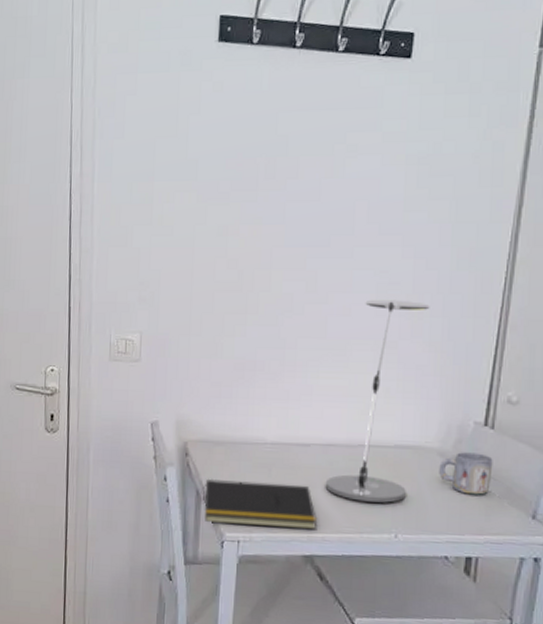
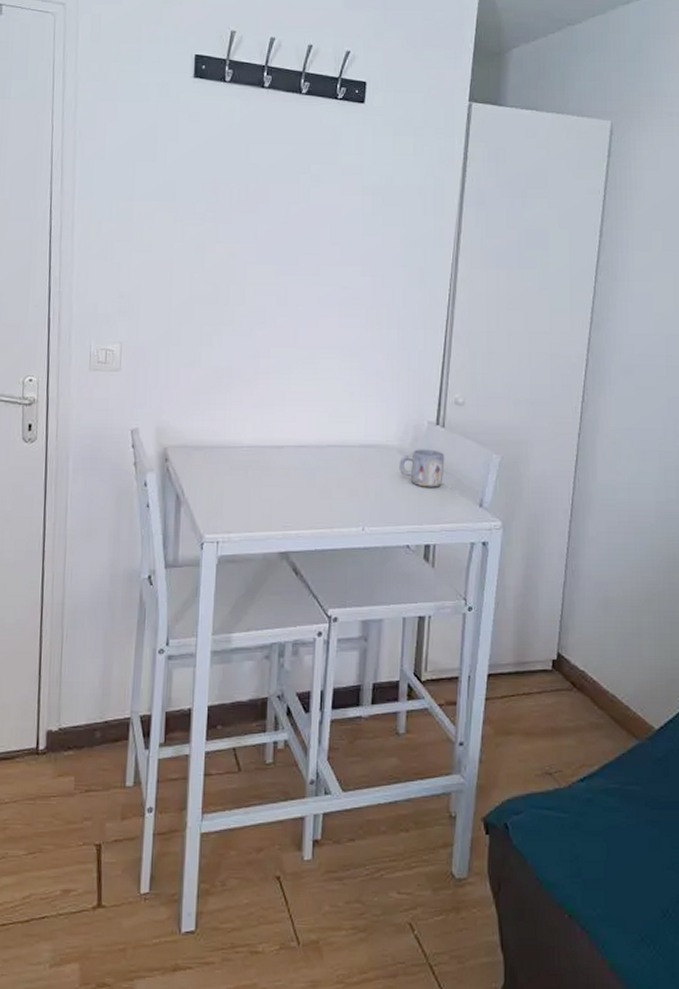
notepad: present [203,478,318,529] -> none [183,482,292,526]
desk lamp: present [325,299,430,503] -> none [298,312,387,498]

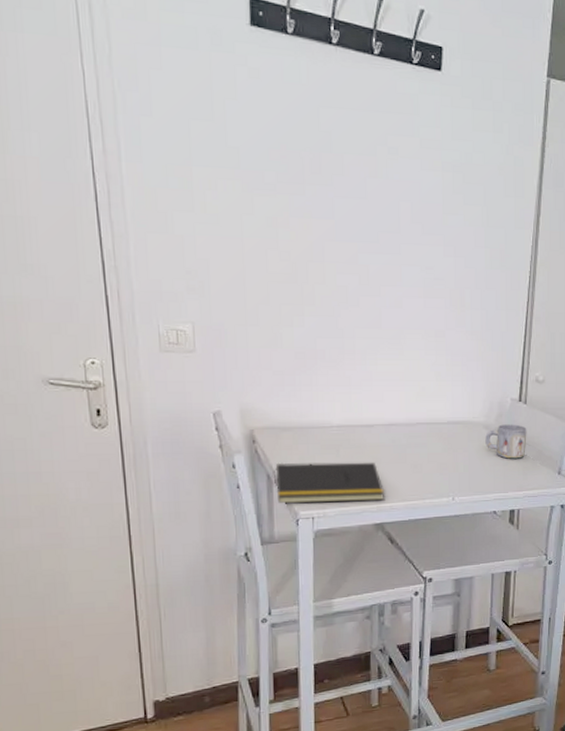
notepad: none [183,482,292,526] -> present [274,462,385,503]

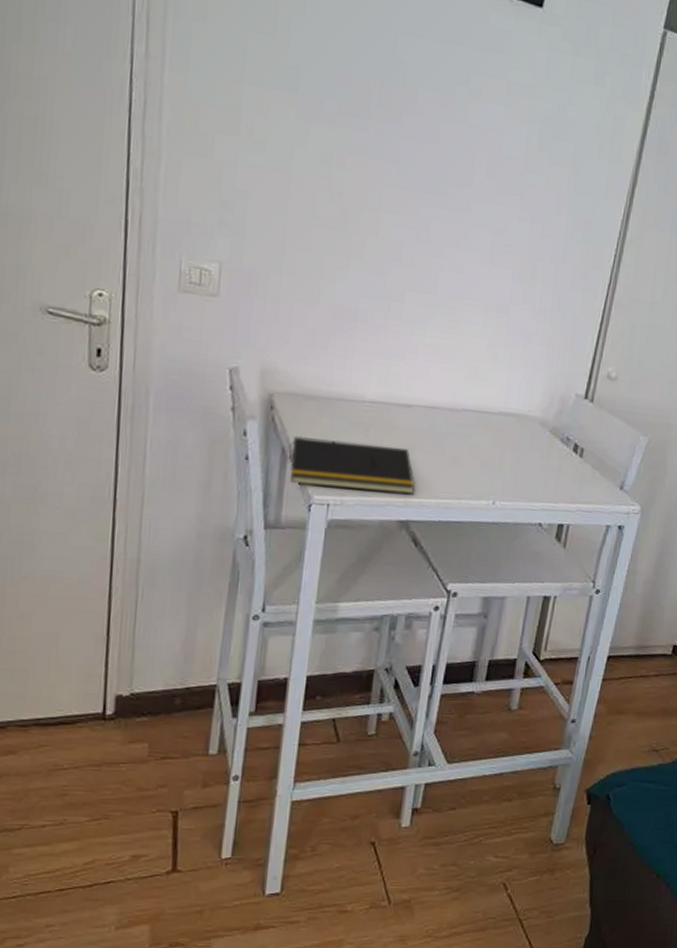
mug: present [485,424,527,459] -> none [539,422,590,465]

